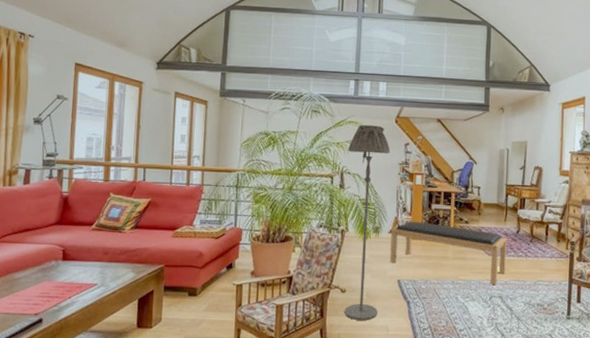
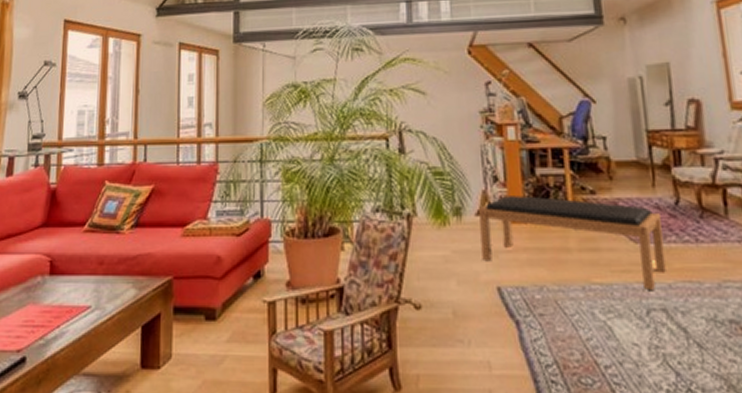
floor lamp: present [344,124,391,320] -> none [404,60,472,353]

